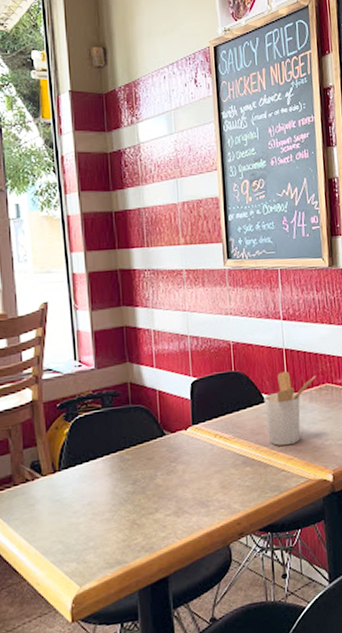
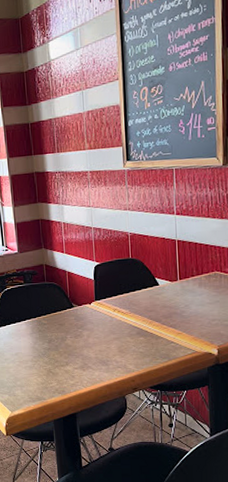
utensil holder: present [264,371,317,446] -> none [157,259,206,323]

